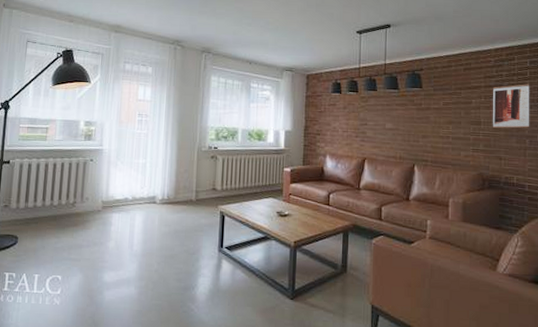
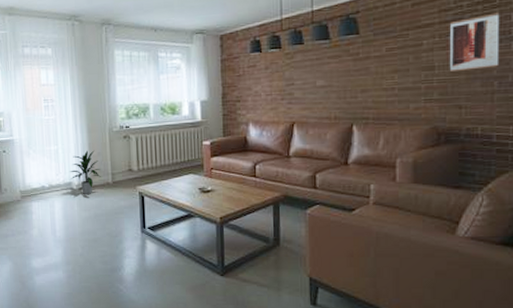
indoor plant: none [154,166,186,211] -> present [69,150,102,195]

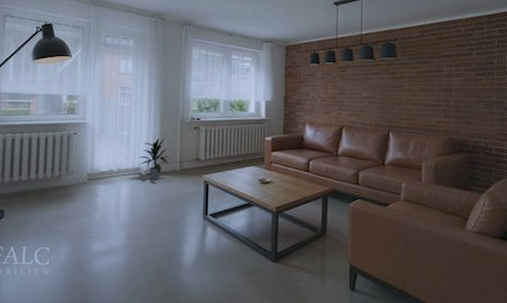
wall art: present [449,12,500,71] -> none [462,52,498,95]

